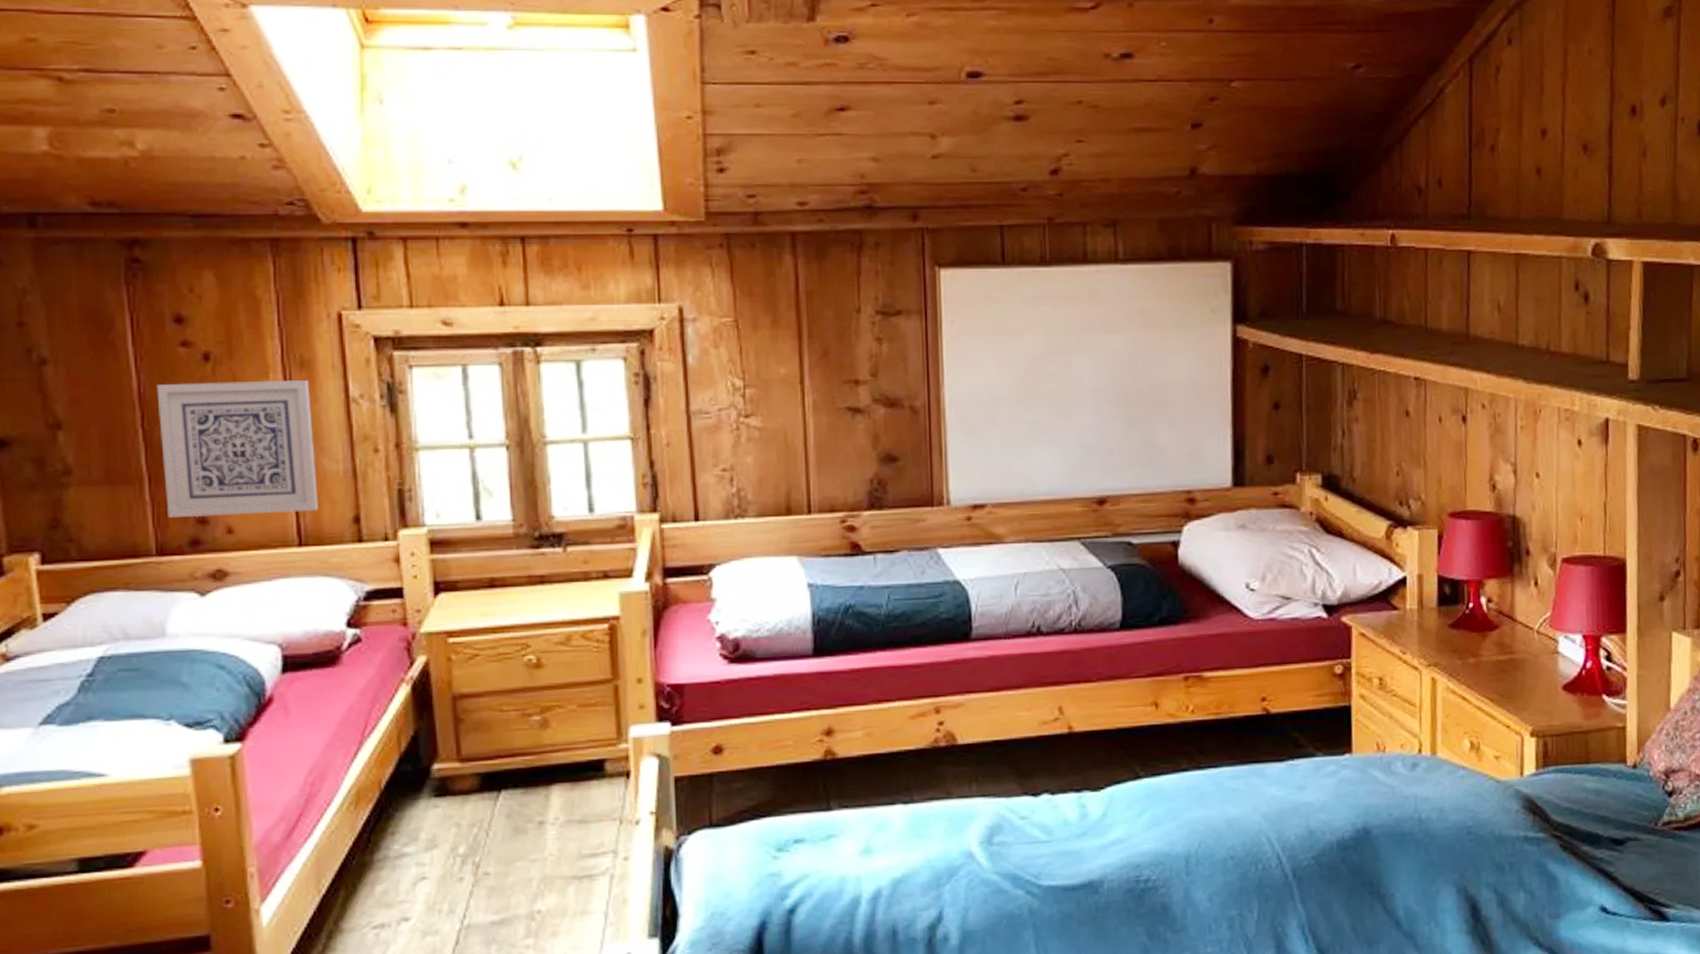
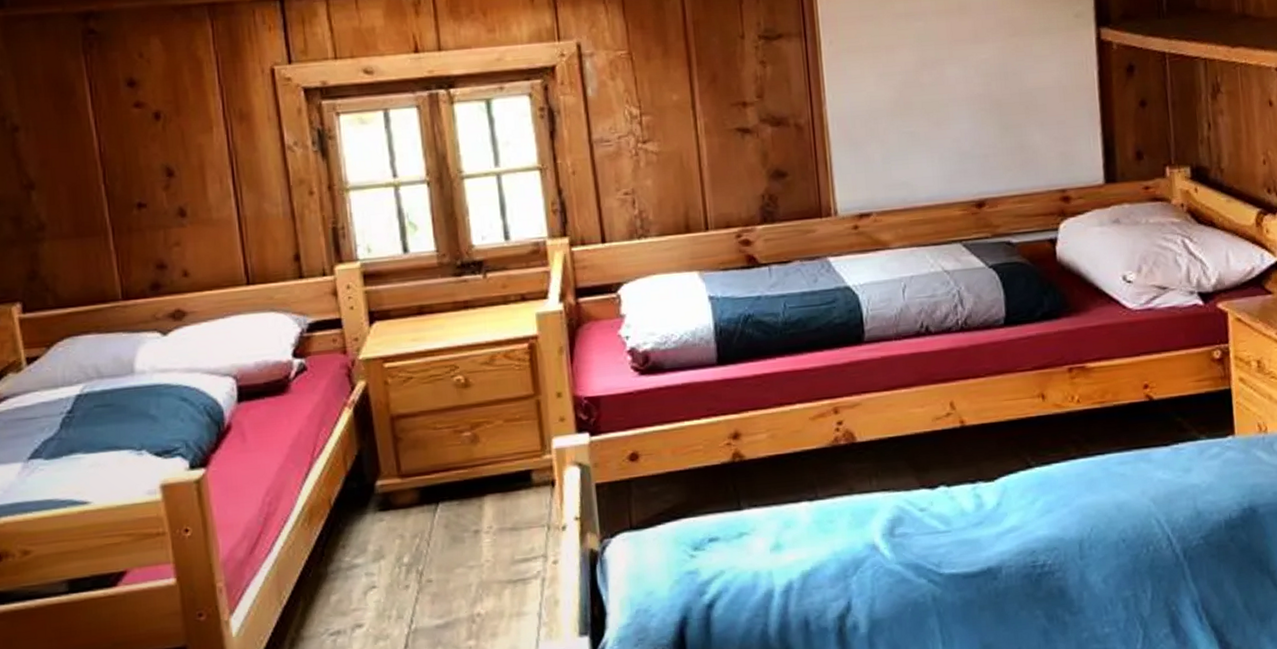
wall art: present [156,379,318,518] -> none [115,132,262,265]

